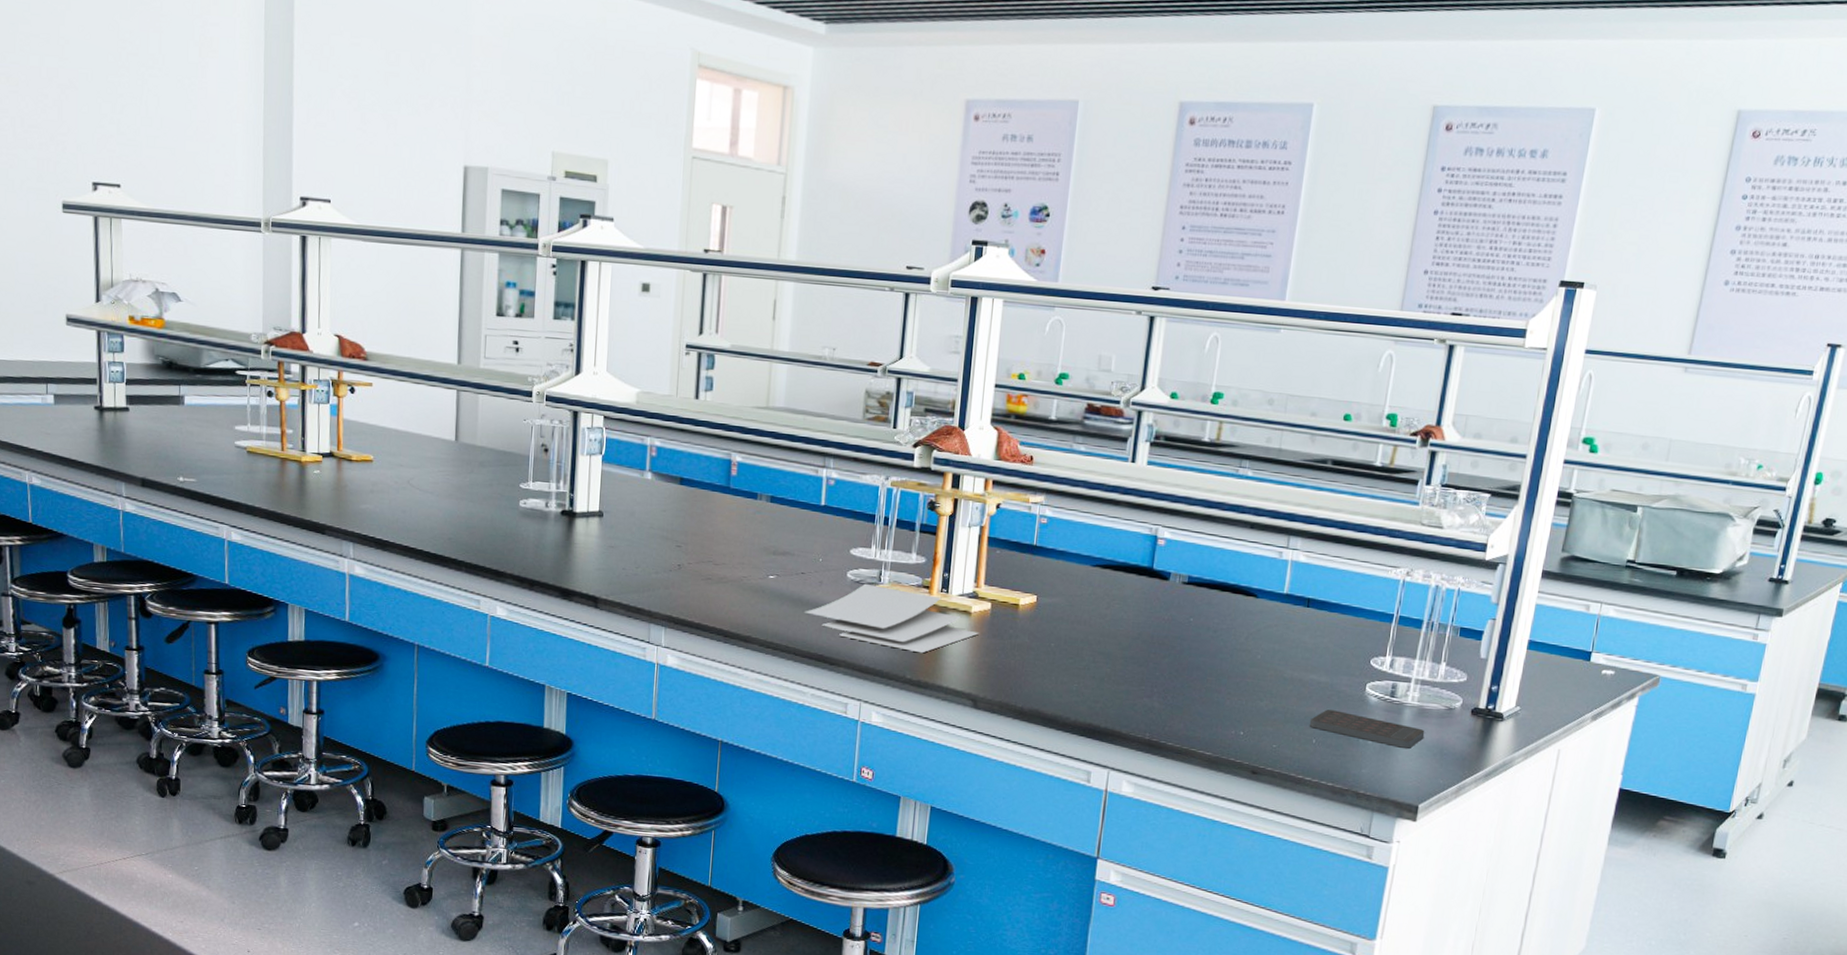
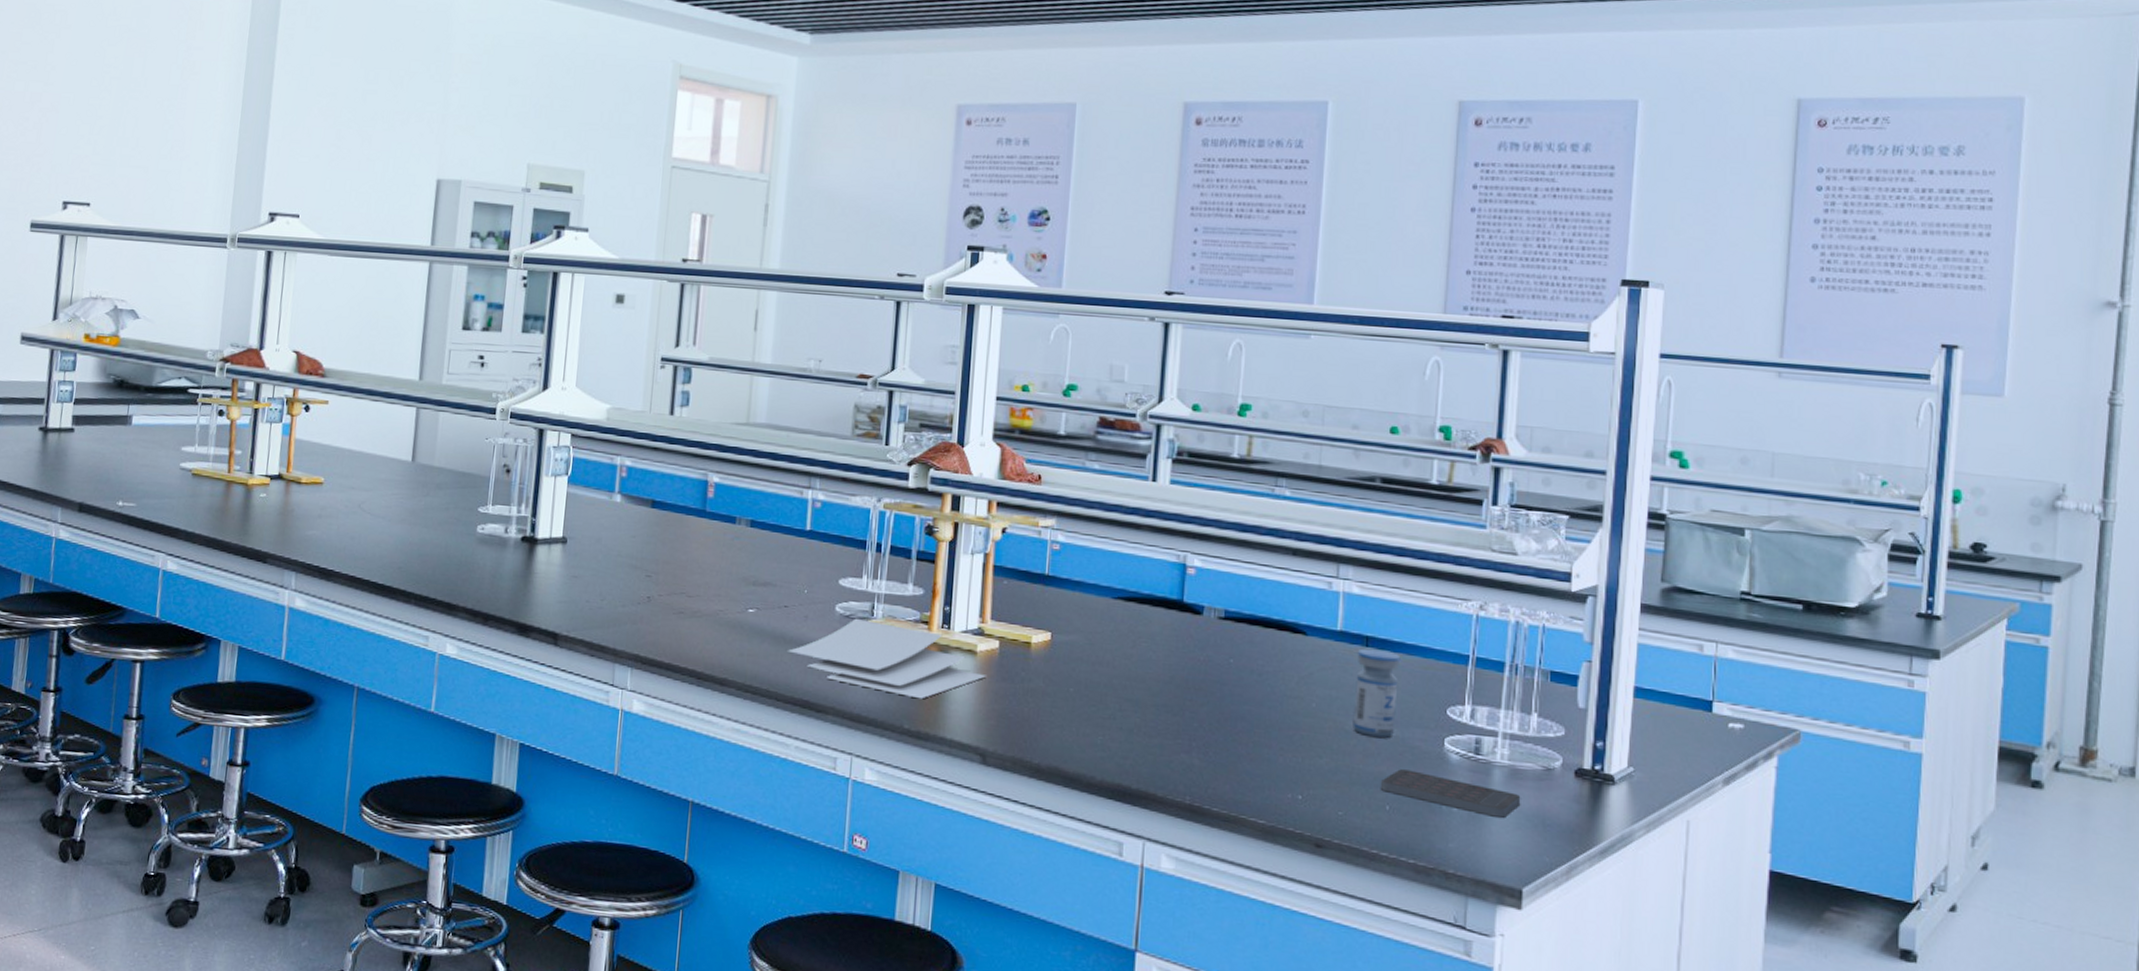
medicine: none [1290,609,1336,685] -> present [1353,648,1401,739]

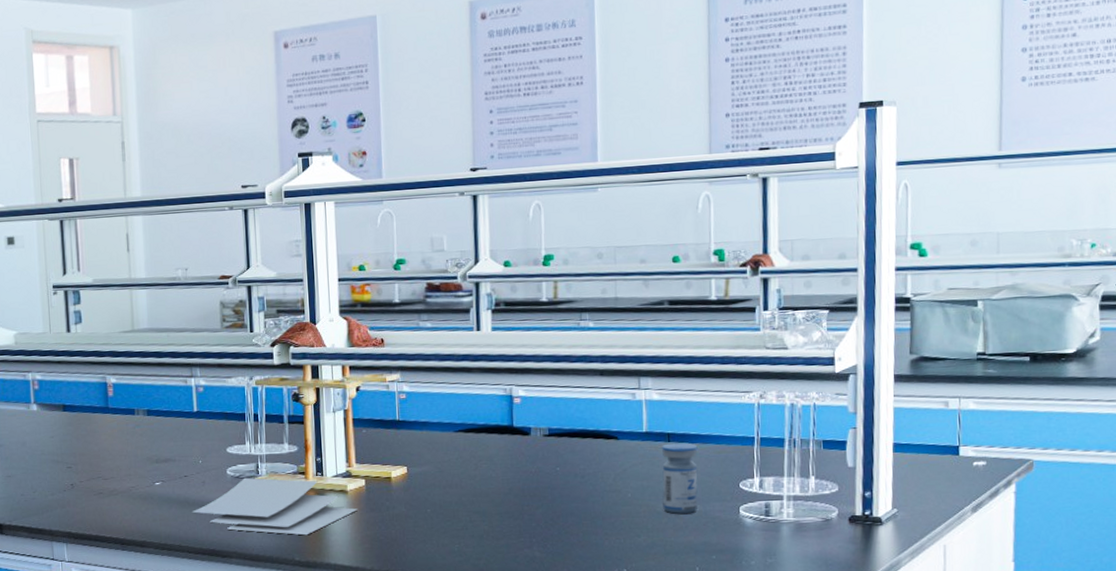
calculator: present [1380,769,1521,819] -> none [689,536,806,565]

